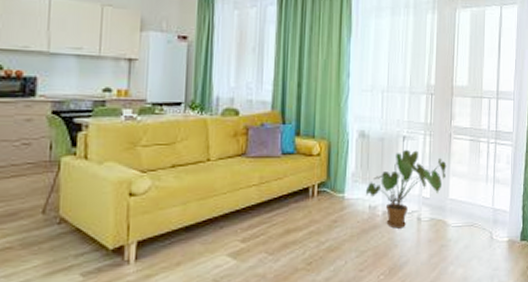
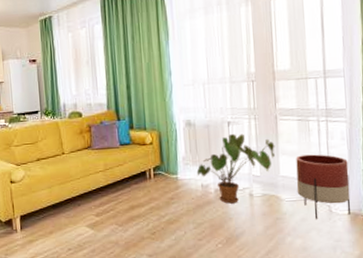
planter: none [463,177,511,246] -> present [296,154,351,219]

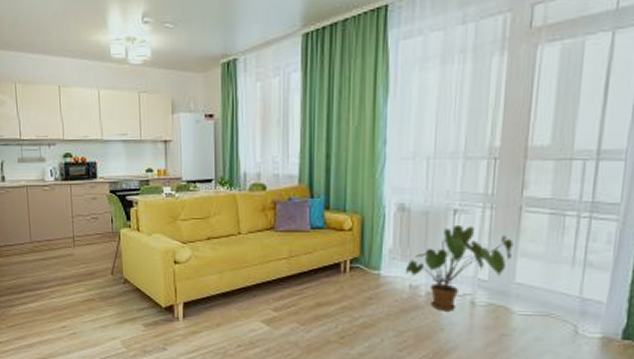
planter: present [296,154,351,219] -> none [534,259,611,340]

